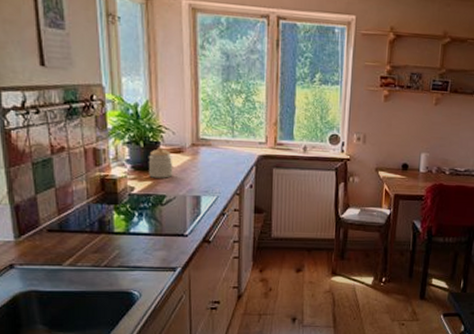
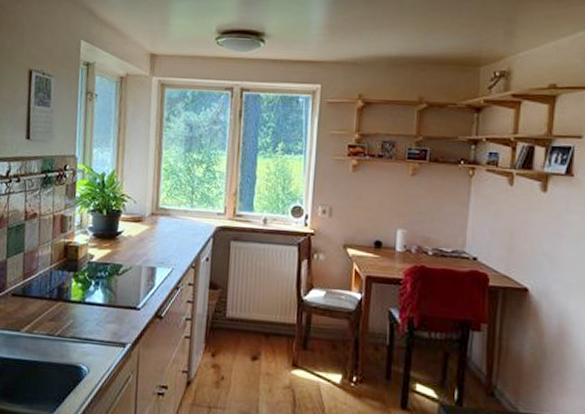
jar: present [148,147,173,178] -> none [108,215,132,247]

